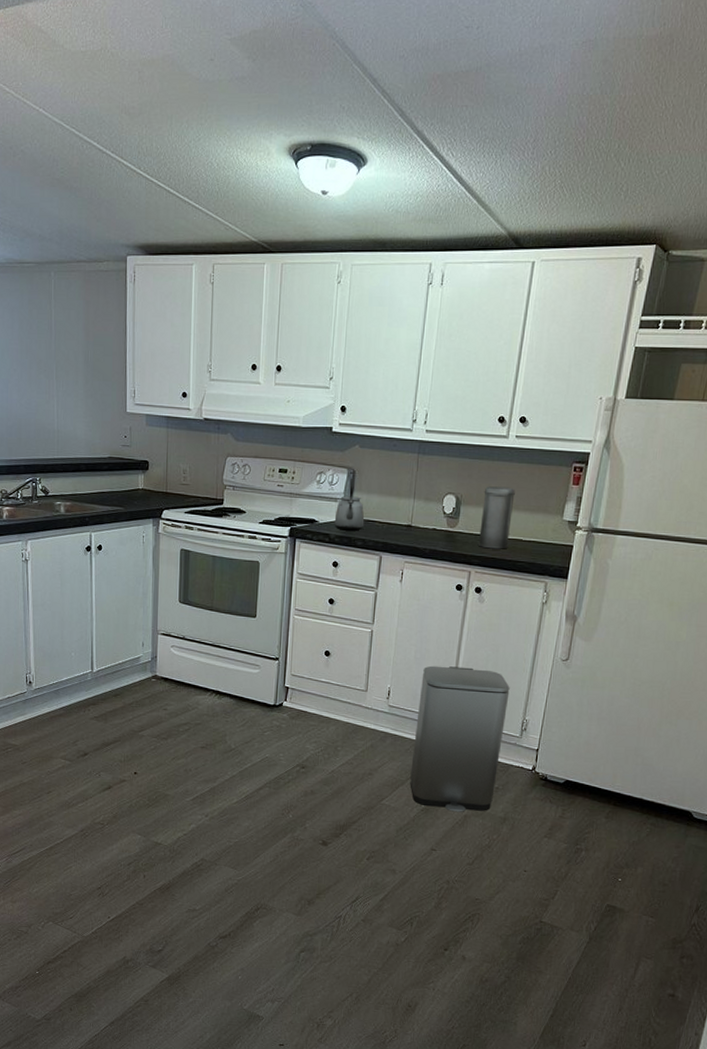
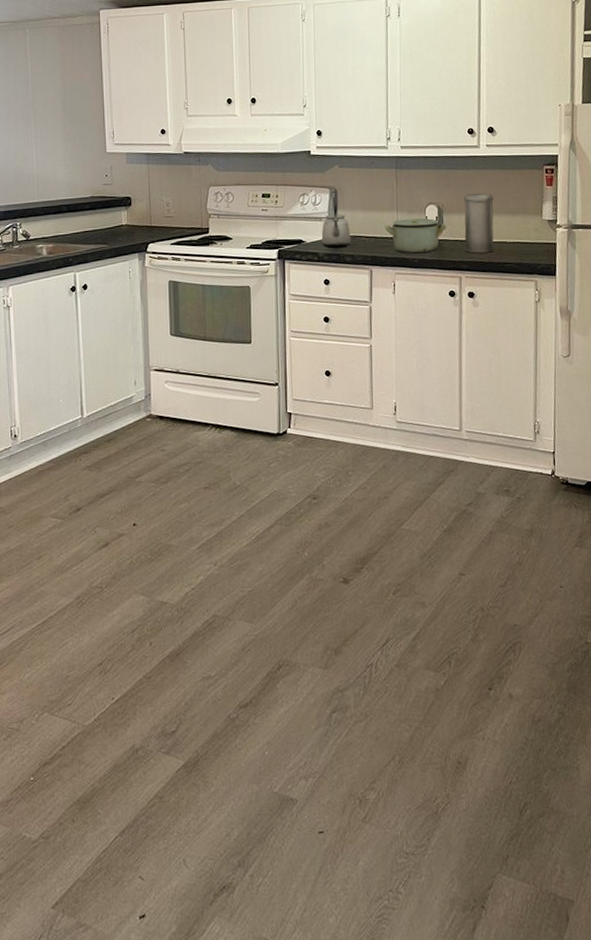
cooking pot: none [399,507,463,544] -> present [384,218,447,254]
pedal bin: present [410,665,510,812] -> none [427,373,517,529]

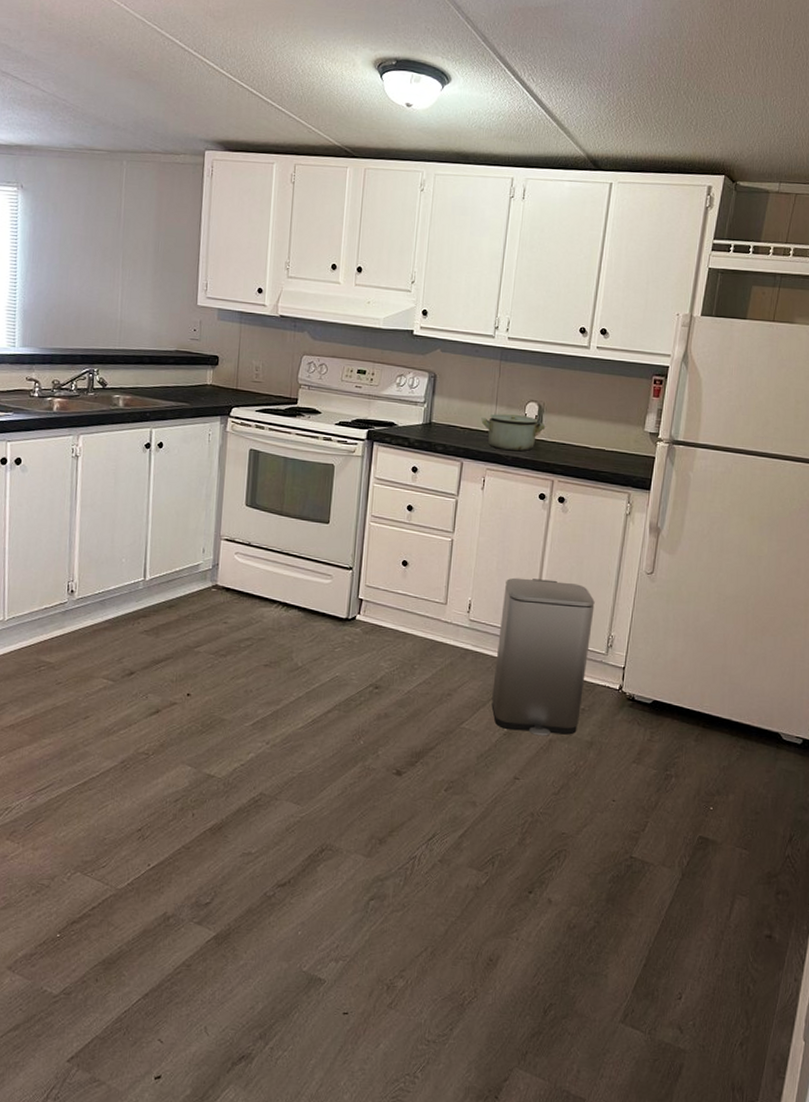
kettle: present [321,196,352,248] -> none [414,381,446,436]
pedal bin: none [427,373,517,529] -> present [491,577,595,736]
canister: present [463,193,495,254] -> none [560,395,597,459]

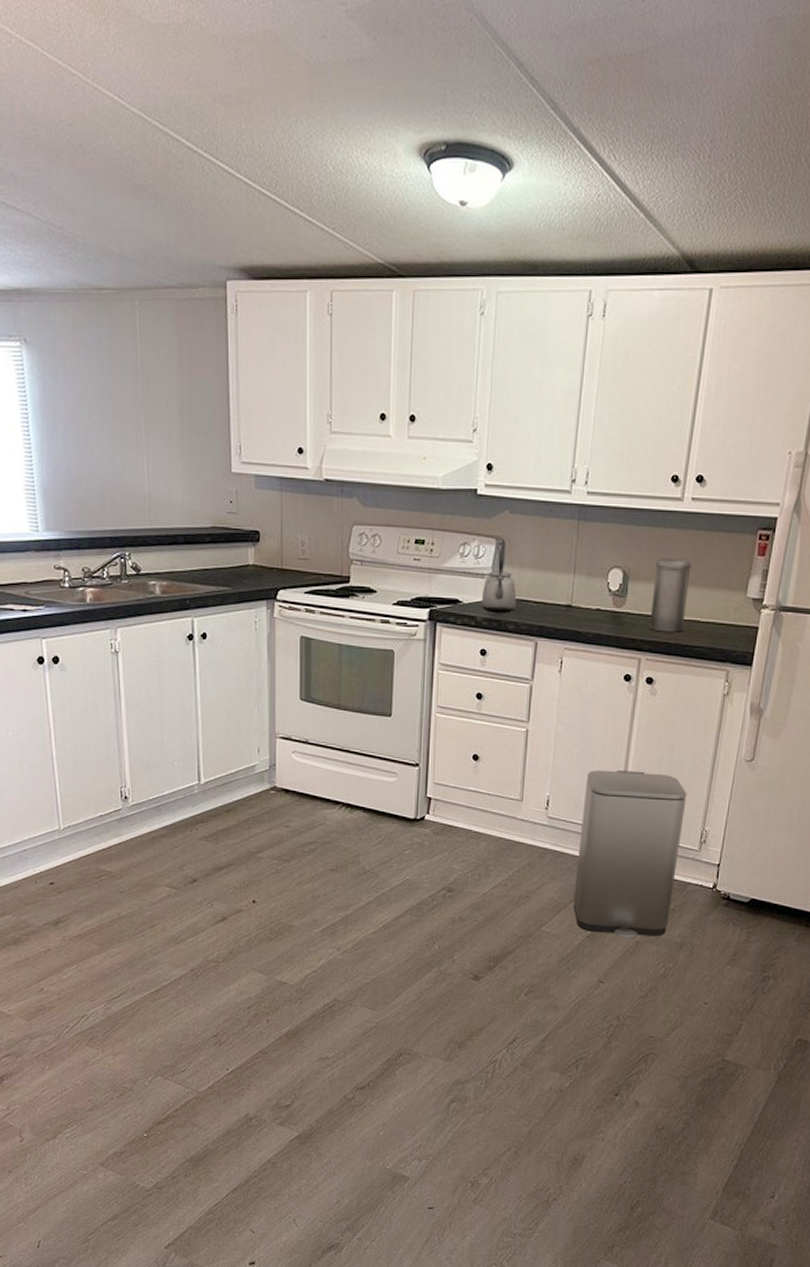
kettle: none [414,381,446,436] -> present [481,549,517,613]
cooking pot: present [481,413,546,452] -> none [557,584,632,627]
canister: none [560,395,597,459] -> present [648,558,692,632]

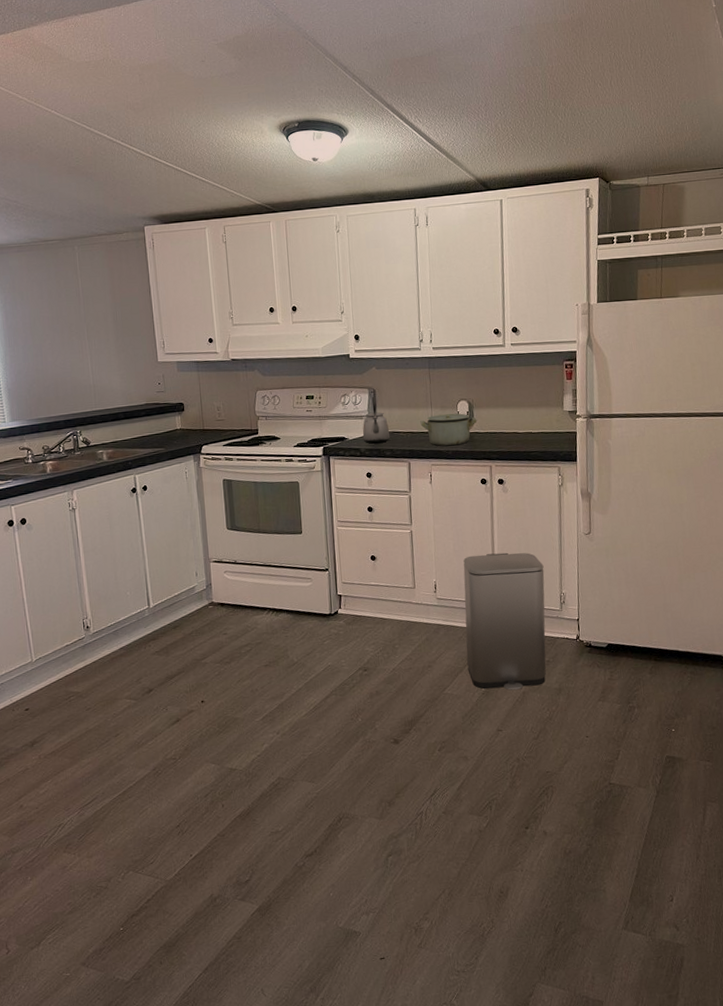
cooking pot: none [557,584,632,627] -> present [420,413,477,446]
canister: present [648,558,692,632] -> none [491,388,521,444]

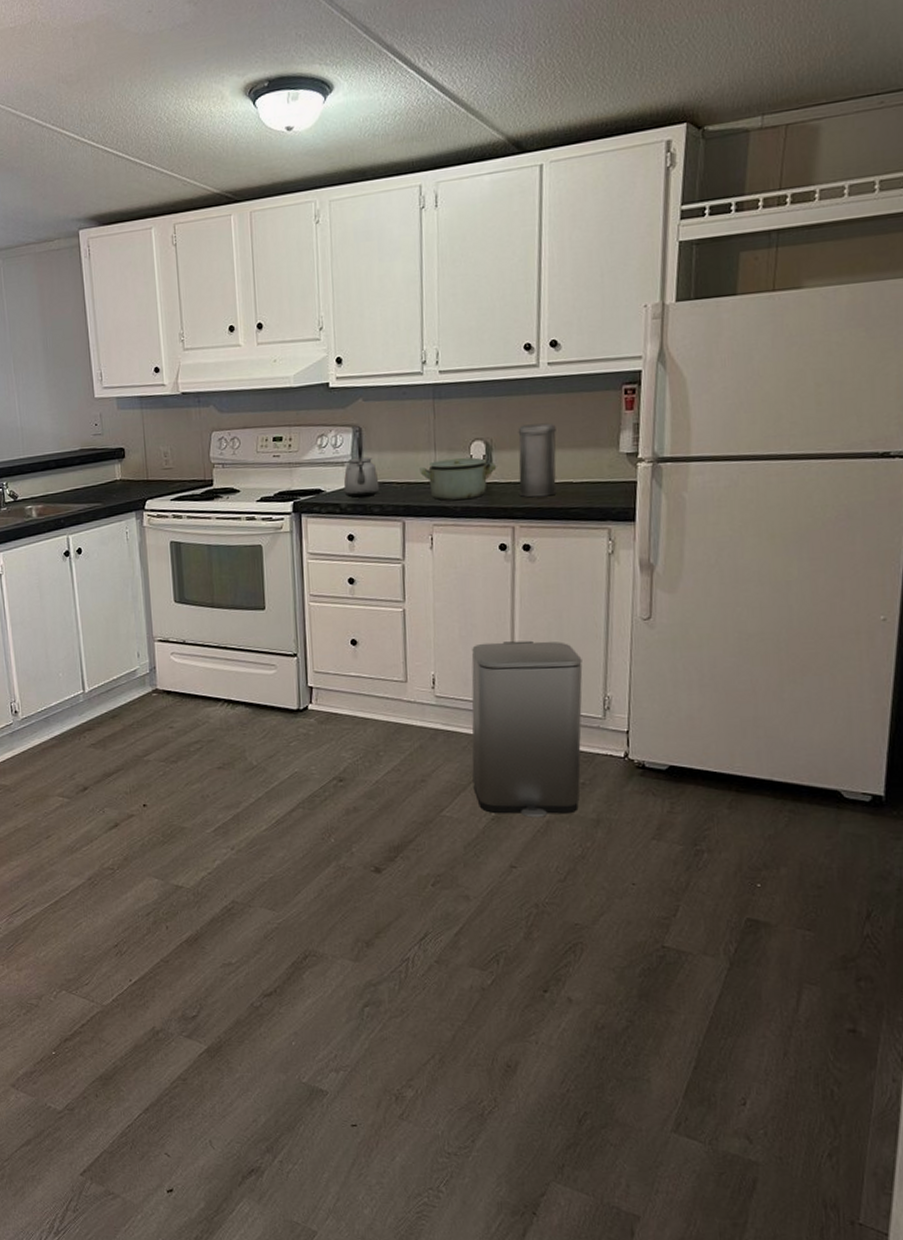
canister: none [491,388,521,444] -> present [518,423,557,498]

